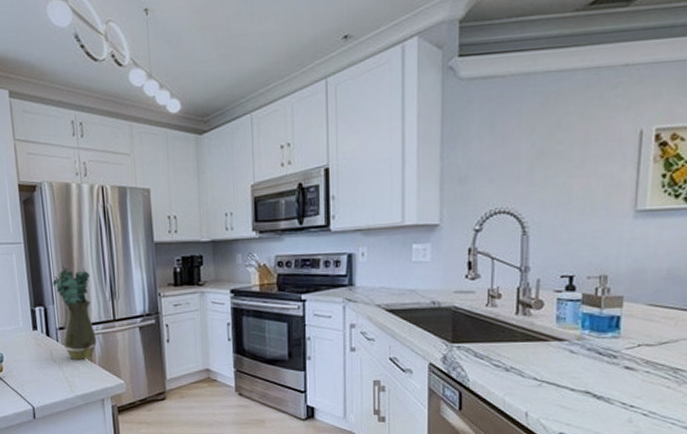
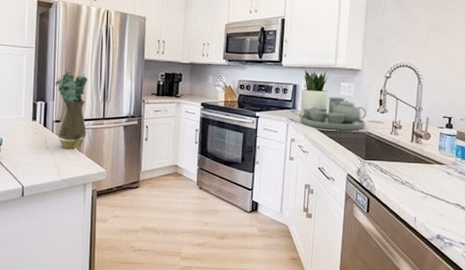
planter: none [356,231,398,294] -> present [297,70,330,116]
tea set: none [360,263,451,308] -> present [300,96,367,131]

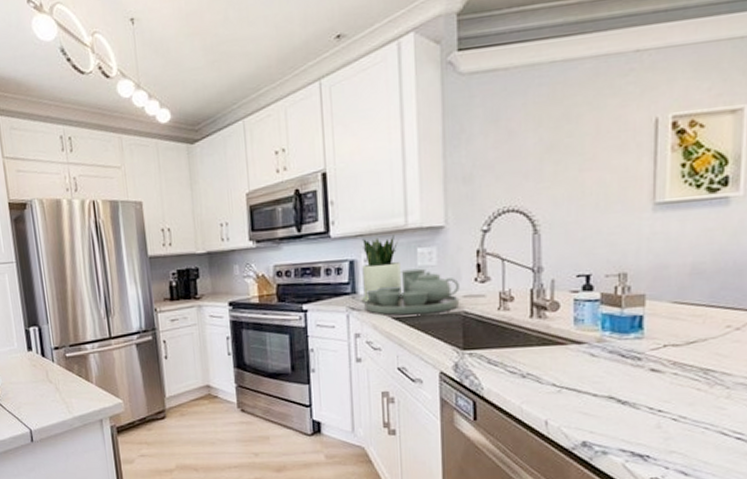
vase: present [55,69,88,149] -> none [46,283,93,380]

